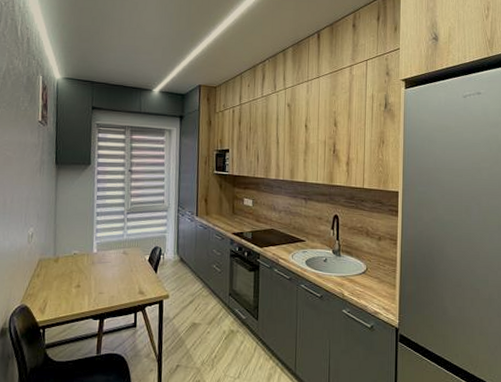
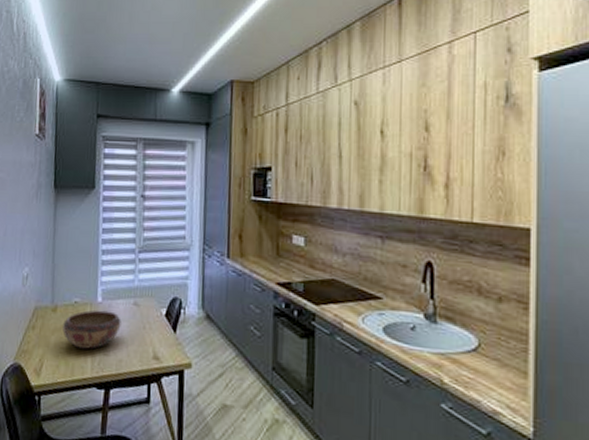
decorative bowl: none [64,259,113,290] -> present [63,310,121,349]

